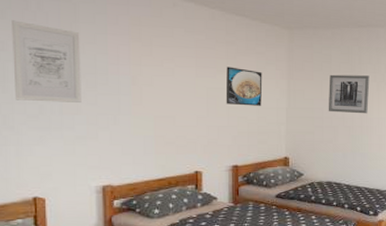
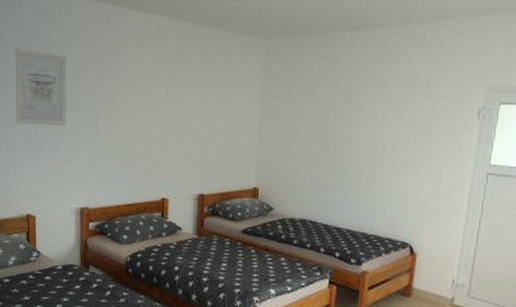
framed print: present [225,66,263,106] -> none [195,85,234,129]
wall art: present [328,74,370,114] -> none [306,90,361,138]

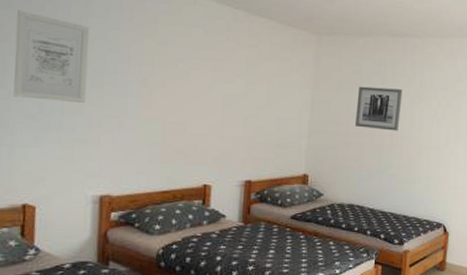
wall art: none [306,90,361,138] -> present [354,86,403,131]

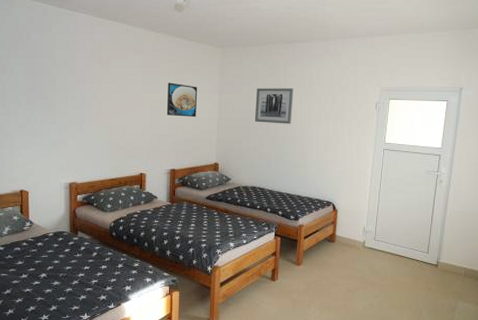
wall art: present [13,10,90,103] -> none [9,49,57,114]
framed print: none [243,72,285,117] -> present [166,82,198,117]

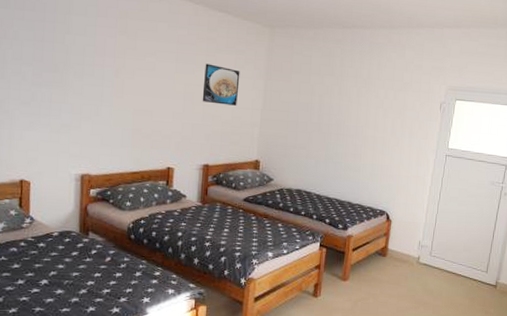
wall art: present [254,88,294,124] -> none [303,77,350,121]

